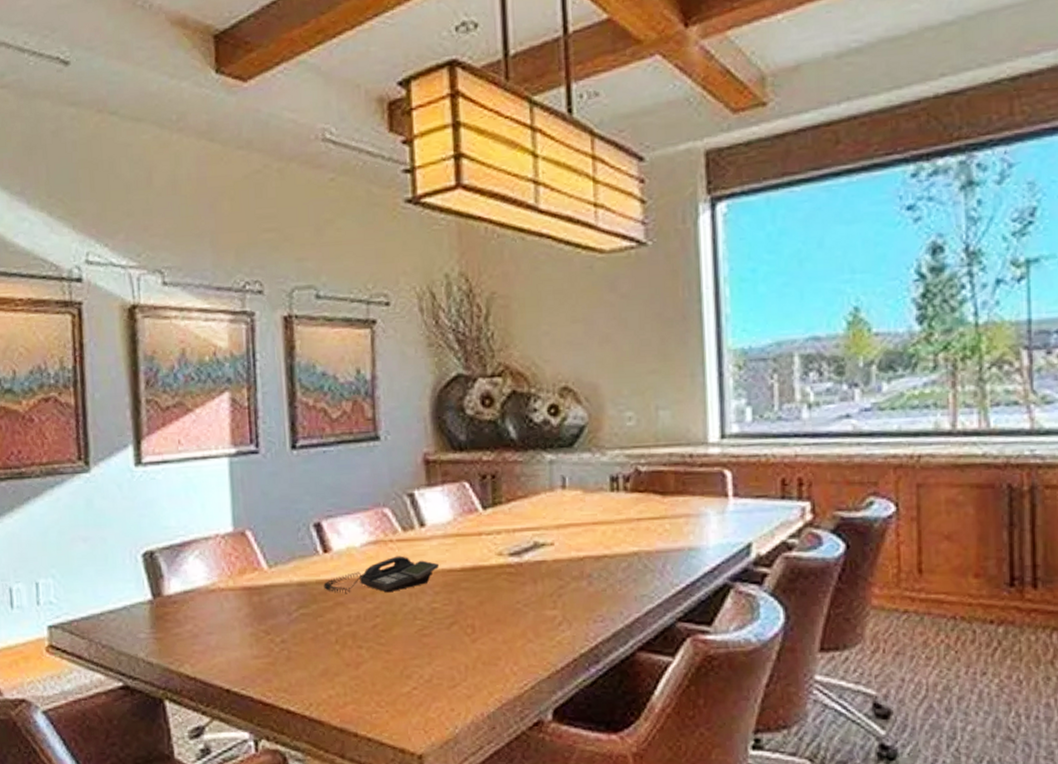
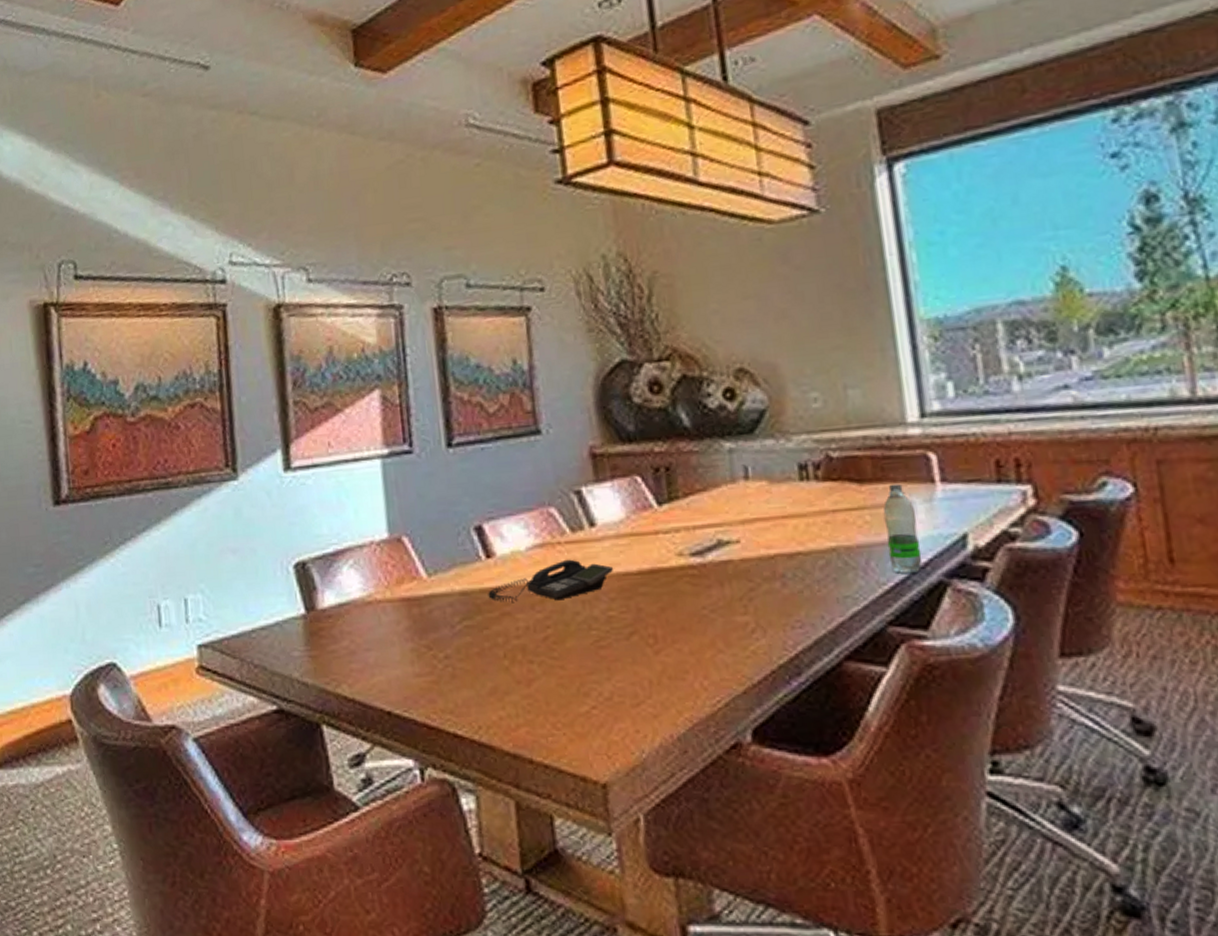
bottle: none [681,497,711,577] -> present [882,483,922,575]

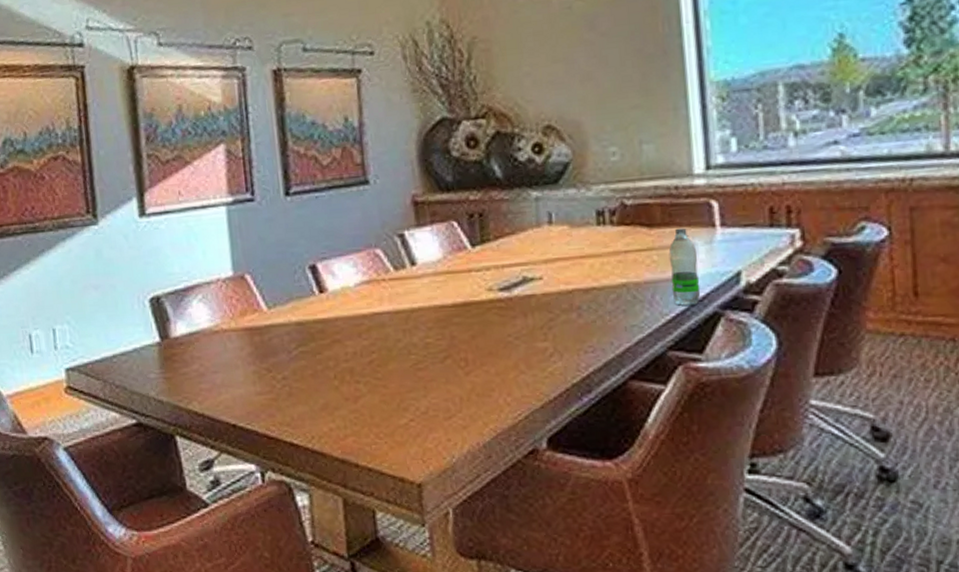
telephone: present [488,559,614,602] -> none [320,294,432,331]

